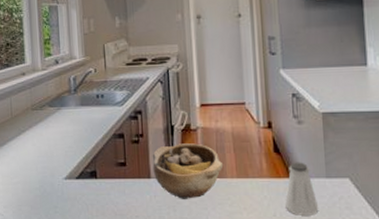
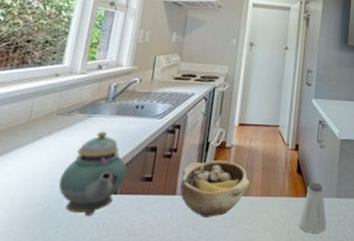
teapot: none [47,122,102,199] -> present [58,131,127,217]

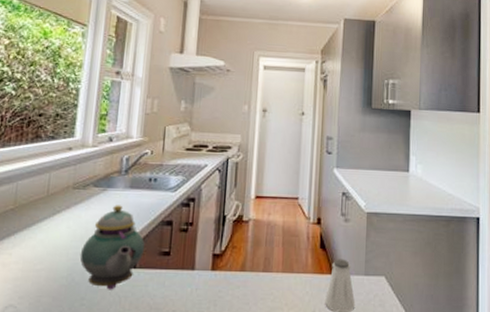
bowl: present [179,160,250,217] -> none [198,235,271,293]

